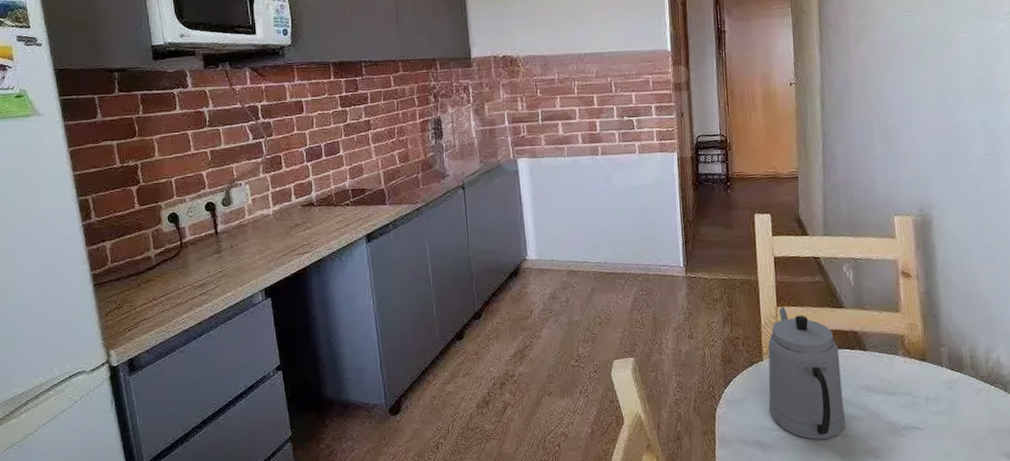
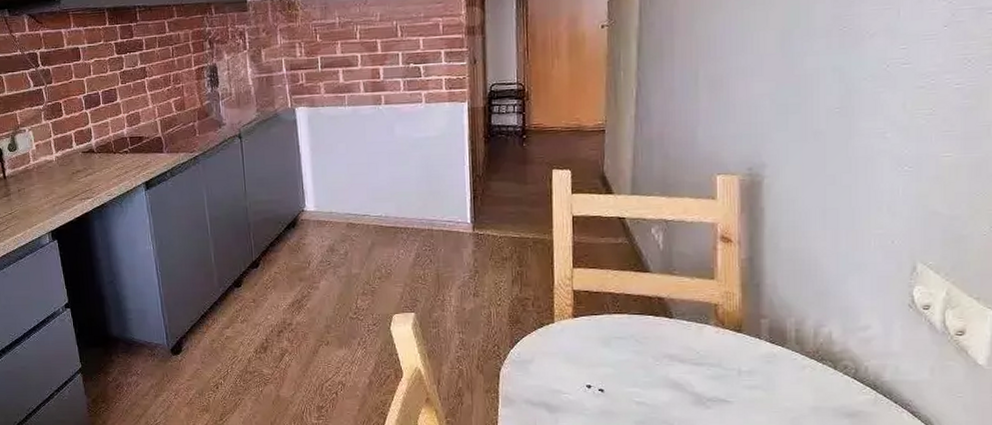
teapot: present [768,306,845,440] -> none [558,267,643,406]

